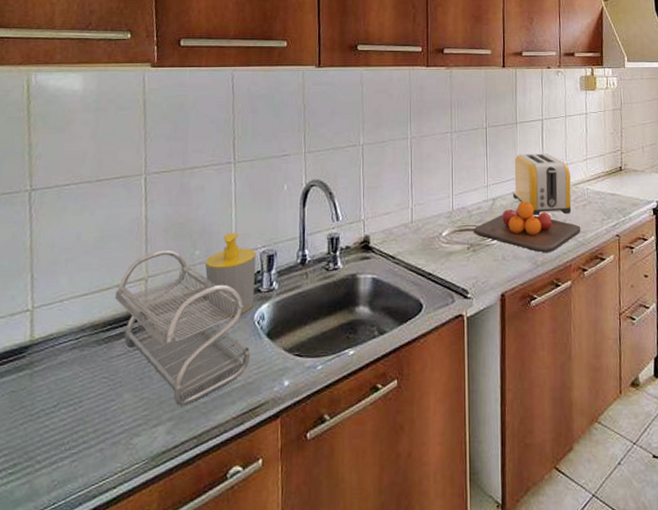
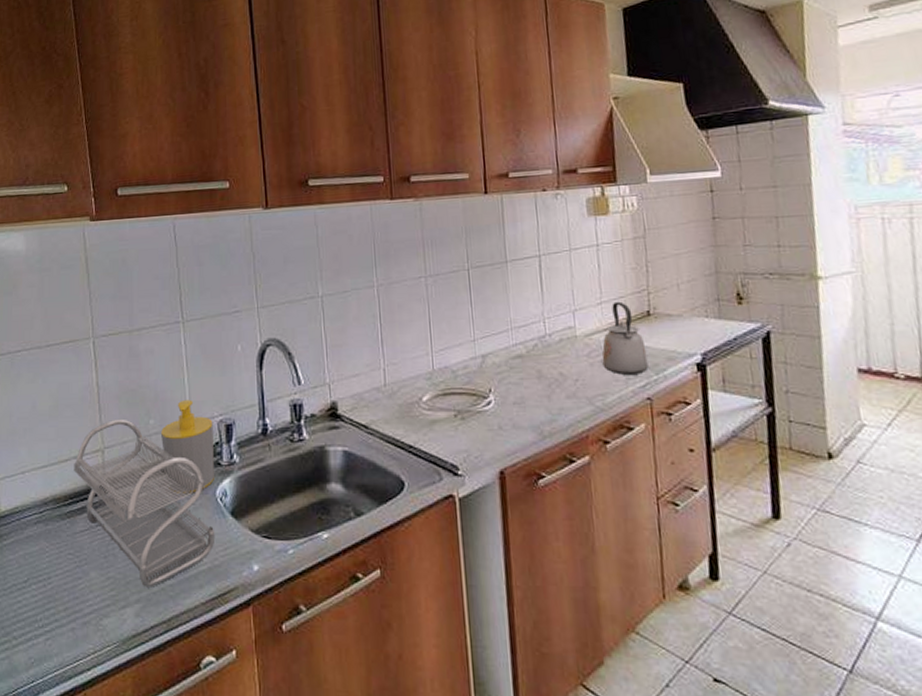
chopping board: present [473,201,581,253] -> none [460,358,599,421]
toaster: present [512,153,572,215] -> none [504,297,584,375]
kettle: none [585,158,619,216] -> present [602,301,649,375]

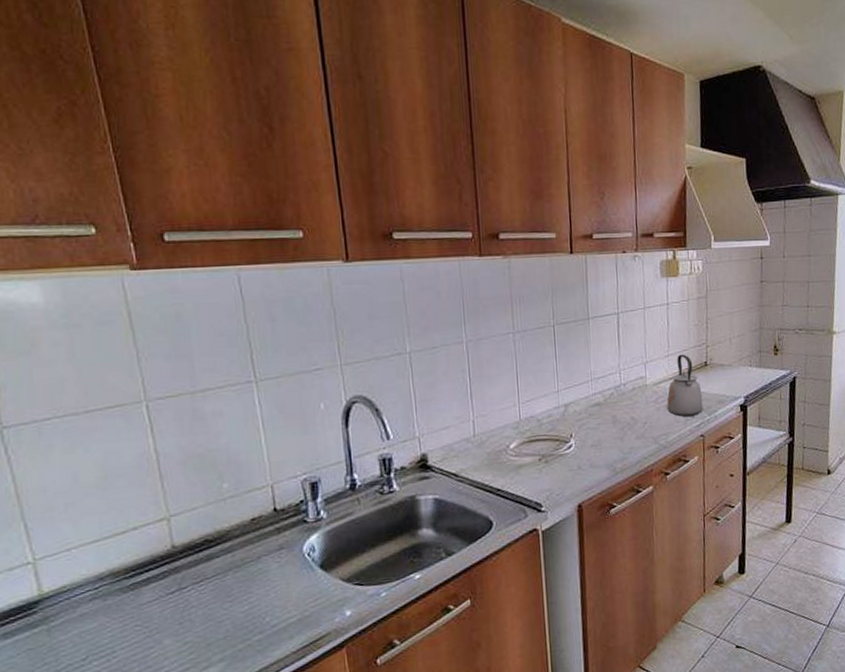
dish rack: present [74,418,216,588] -> none [133,484,305,646]
soap bottle: present [160,399,214,493] -> none [236,460,300,554]

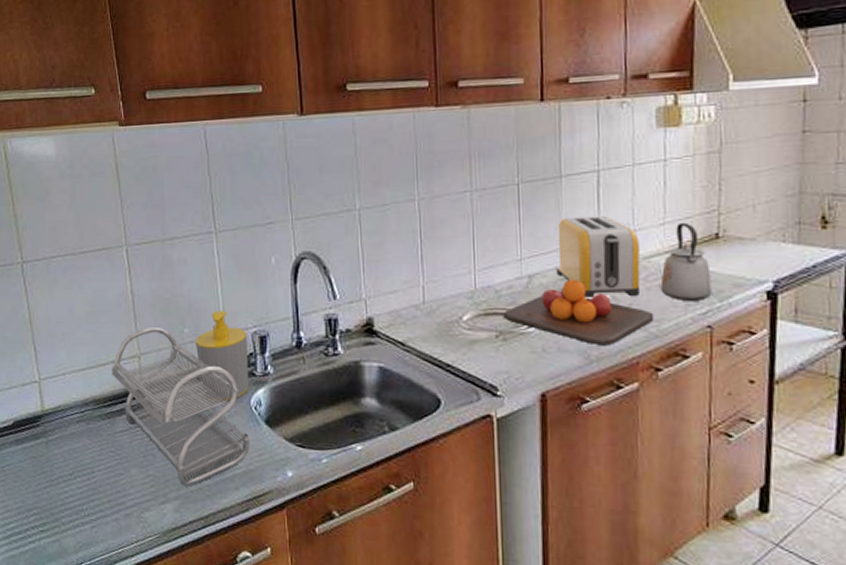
dish rack: none [133,484,305,646] -> present [112,326,250,487]
soap bottle: none [236,460,300,554] -> present [195,310,249,401]
chopping board: none [544,405,663,459] -> present [503,279,654,346]
toaster: none [585,351,652,420] -> present [555,216,641,297]

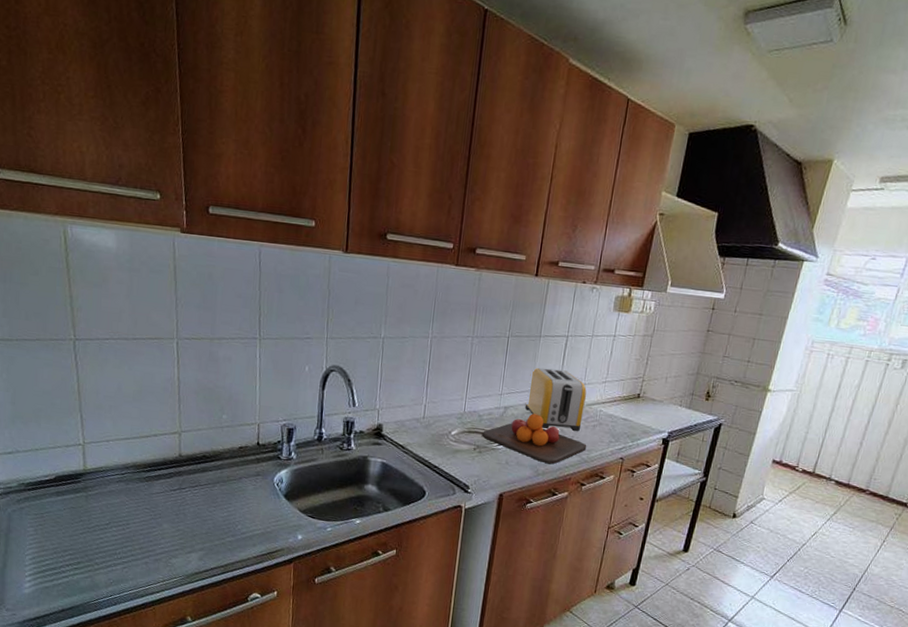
dish rack: present [112,326,250,487] -> none [153,409,270,541]
soap bottle: present [195,310,249,401] -> none [231,403,278,477]
kettle: present [660,222,712,300] -> none [594,383,630,440]

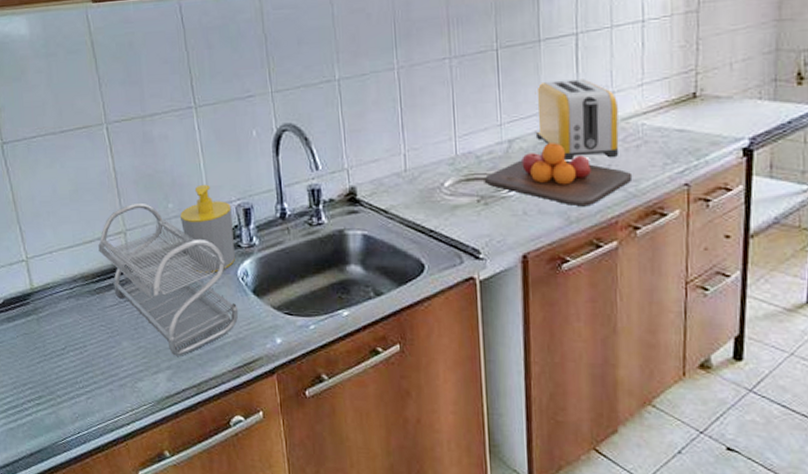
dish rack: none [153,409,270,541] -> present [98,202,239,356]
soap bottle: none [231,403,278,477] -> present [179,184,235,273]

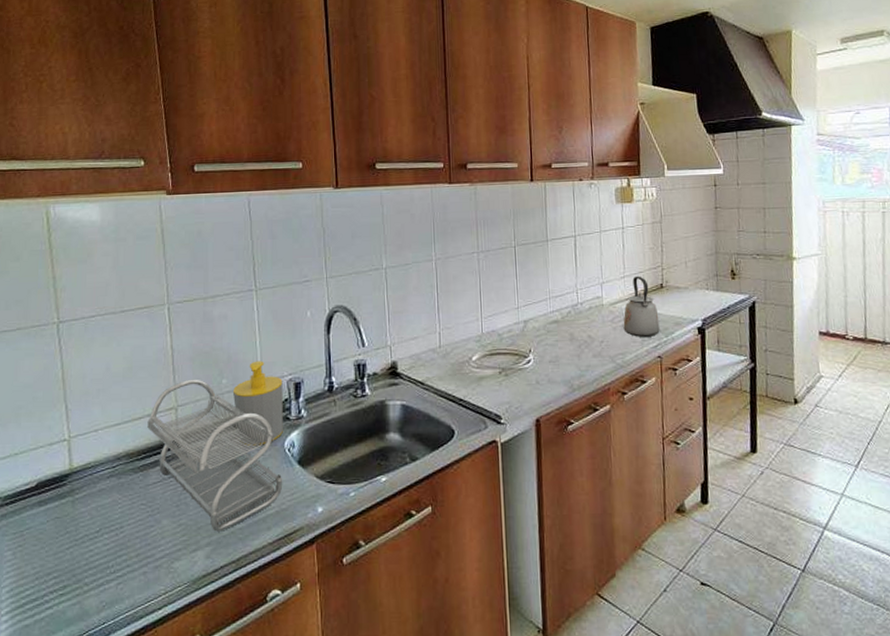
chopping board: present [484,143,633,207] -> none [504,323,620,376]
toaster: present [535,79,619,160] -> none [544,272,609,337]
kettle: none [638,82,689,160] -> present [623,276,660,337]

